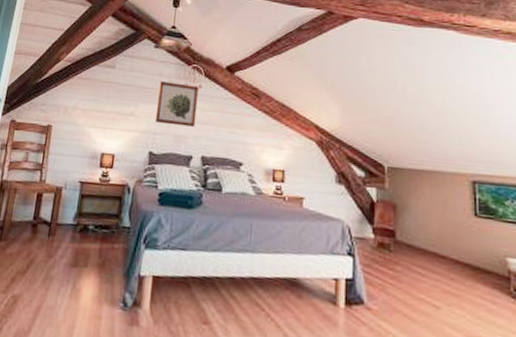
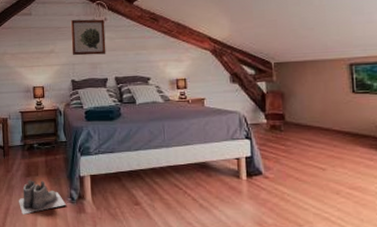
boots: none [55,271,116,318] -> present [19,180,66,215]

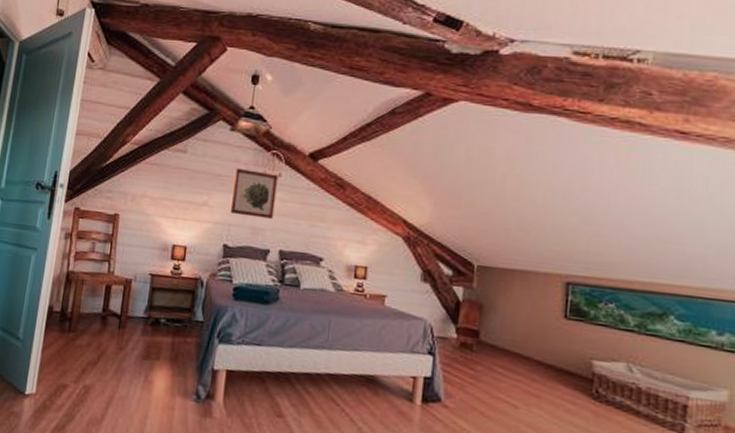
boots: present [19,180,66,215] -> none [127,364,189,409]

